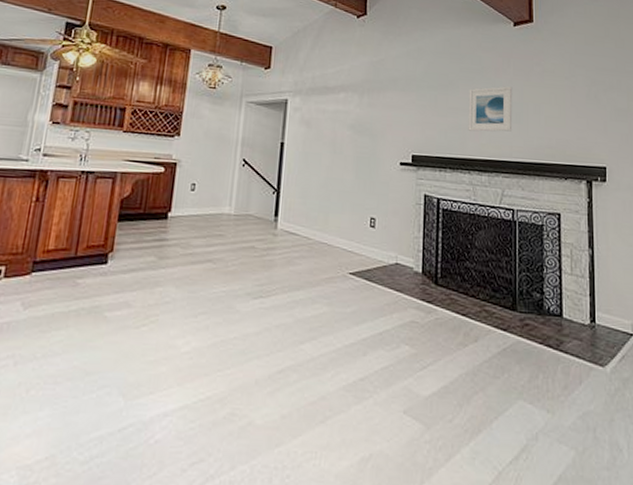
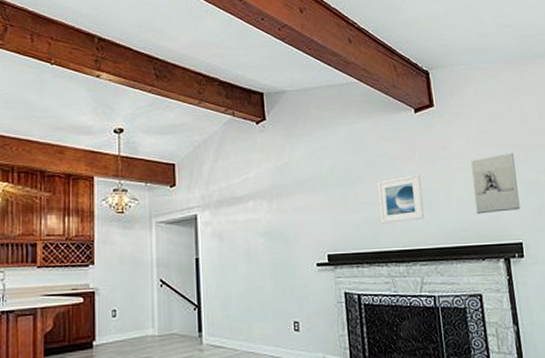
wall sculpture: none [563,76,608,135] -> present [471,153,521,214]

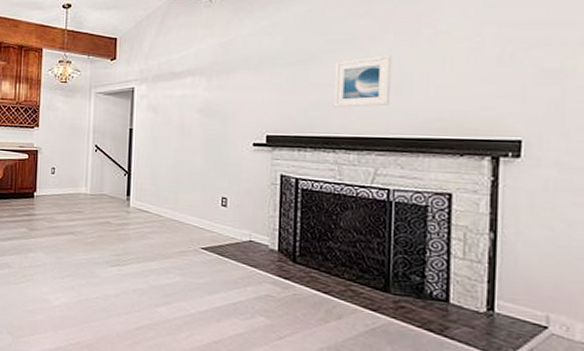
wall sculpture: present [471,153,521,214] -> none [461,32,531,104]

